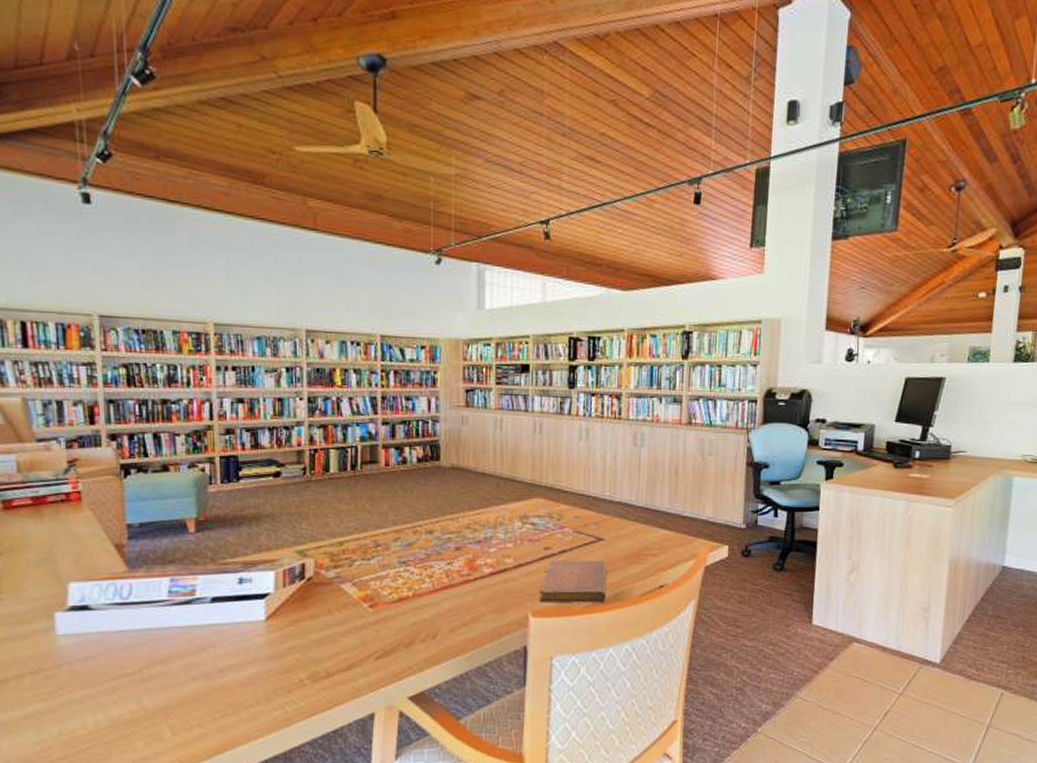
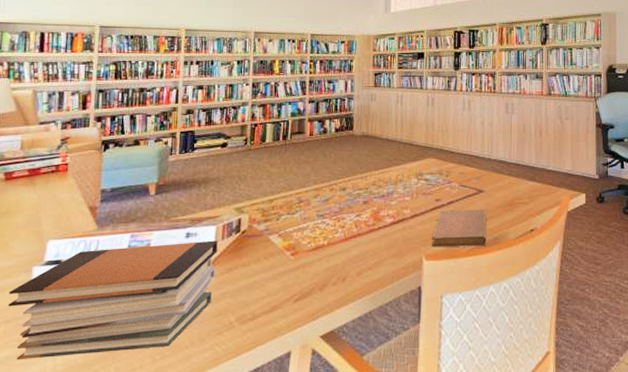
book stack: none [29,588,279,715] -> present [8,240,218,360]

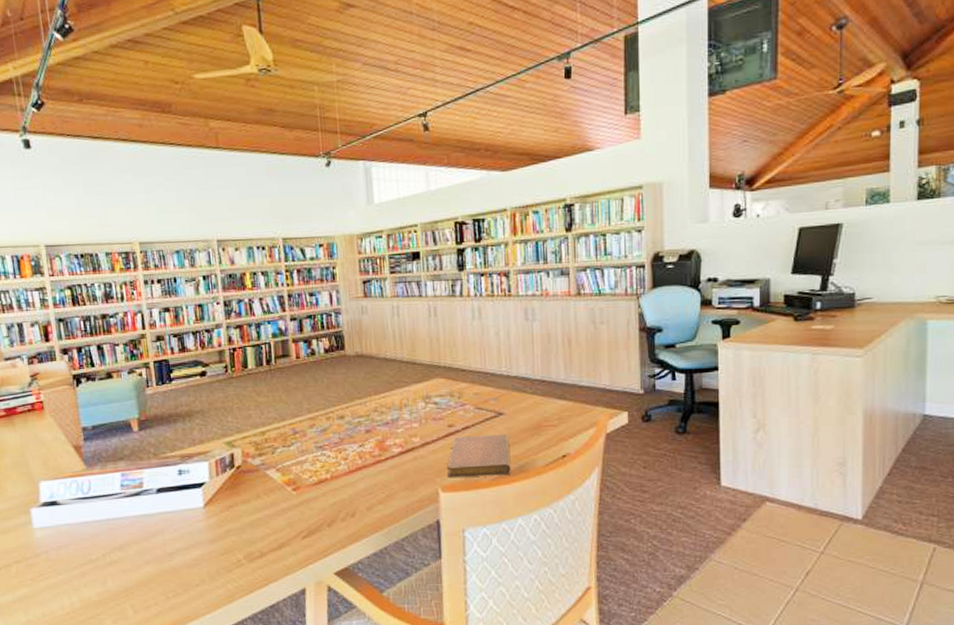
book stack: present [8,240,218,360] -> none [12,477,216,599]

